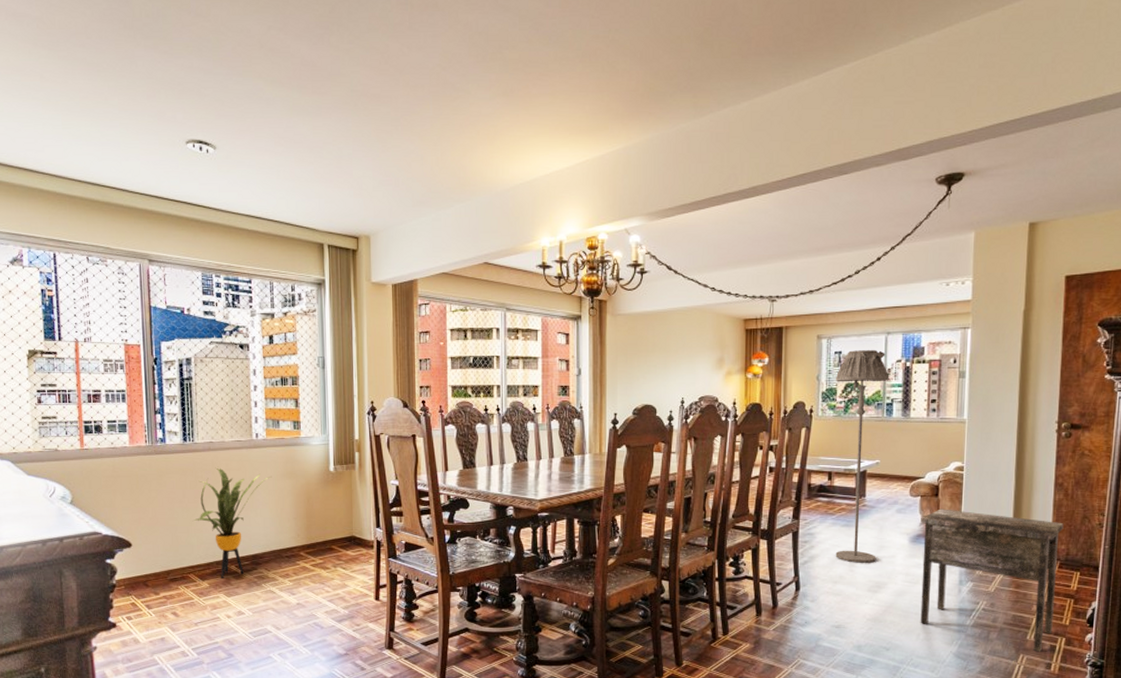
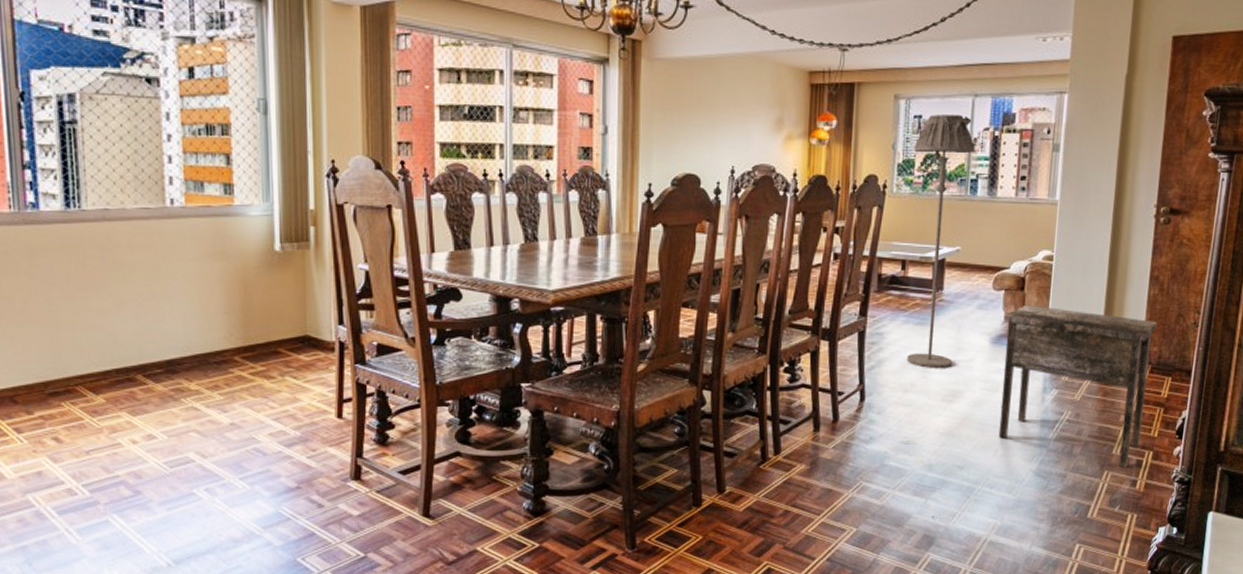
house plant: present [194,466,271,578] -> none [83,242,193,391]

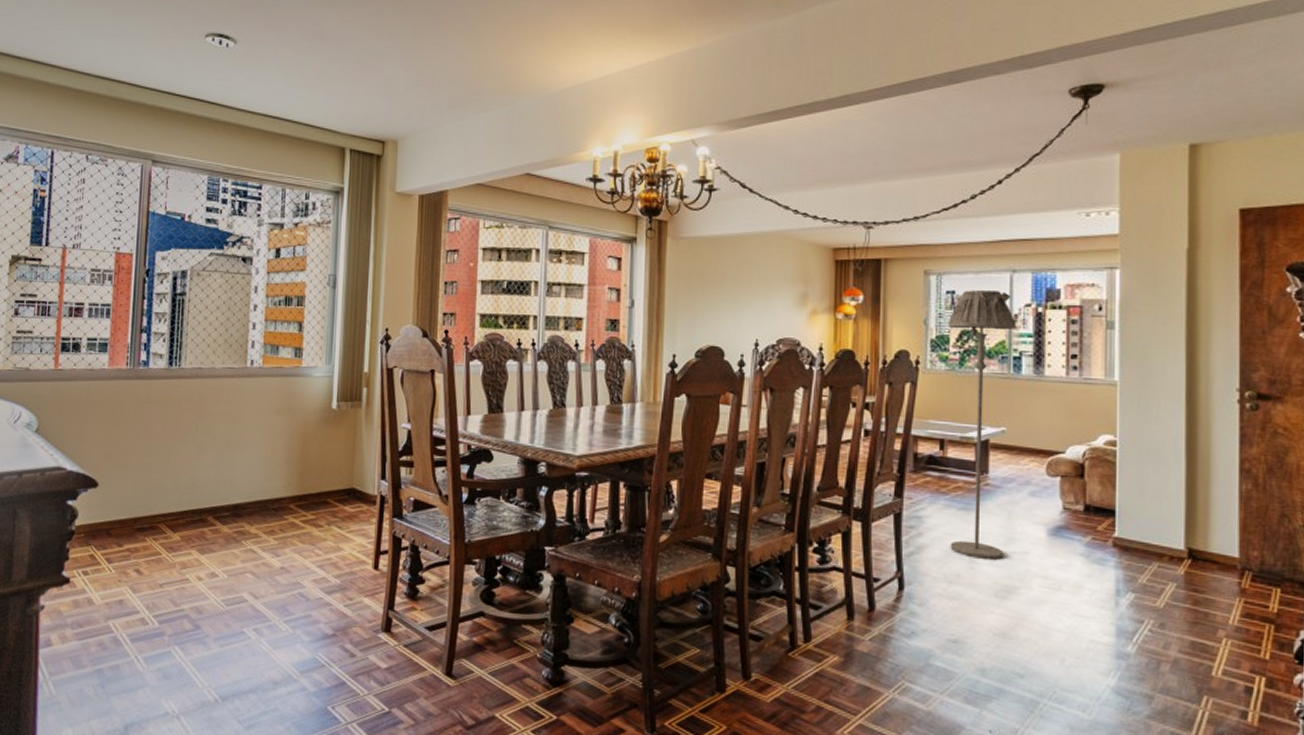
side table: present [998,304,1158,468] -> none [1062,494,1255,694]

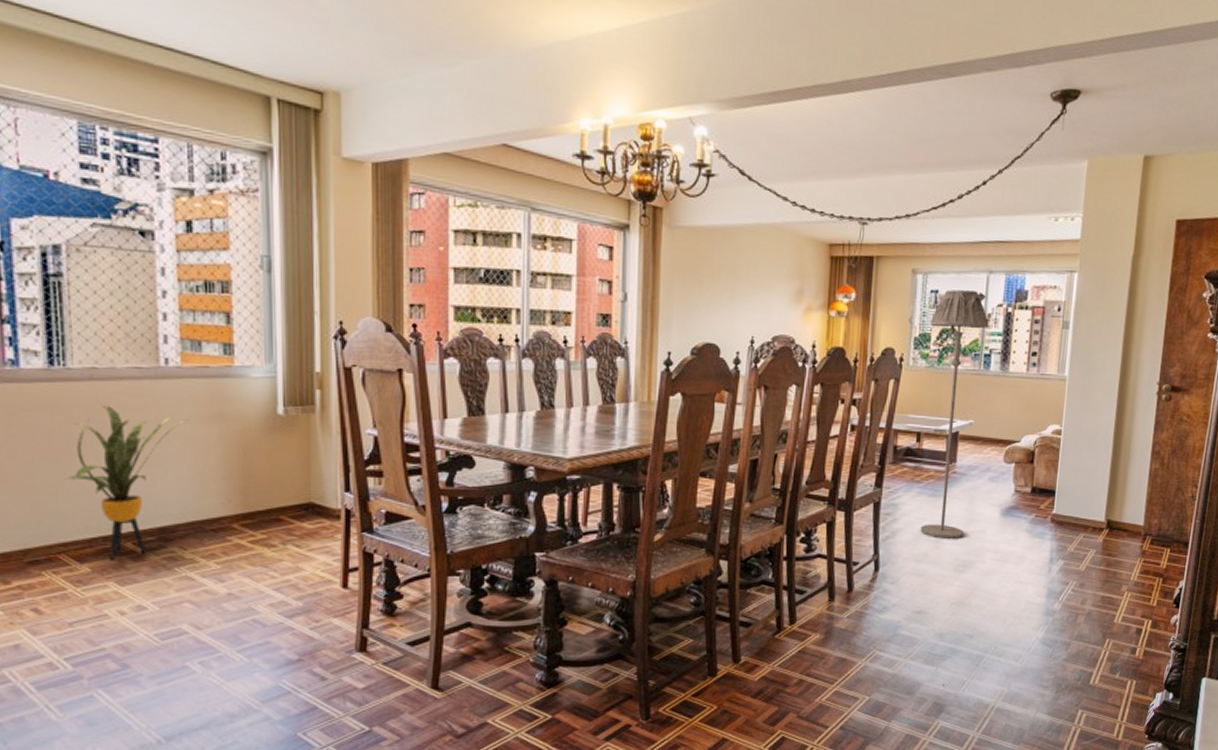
house plant: none [172,396,264,531] -> present [67,402,189,560]

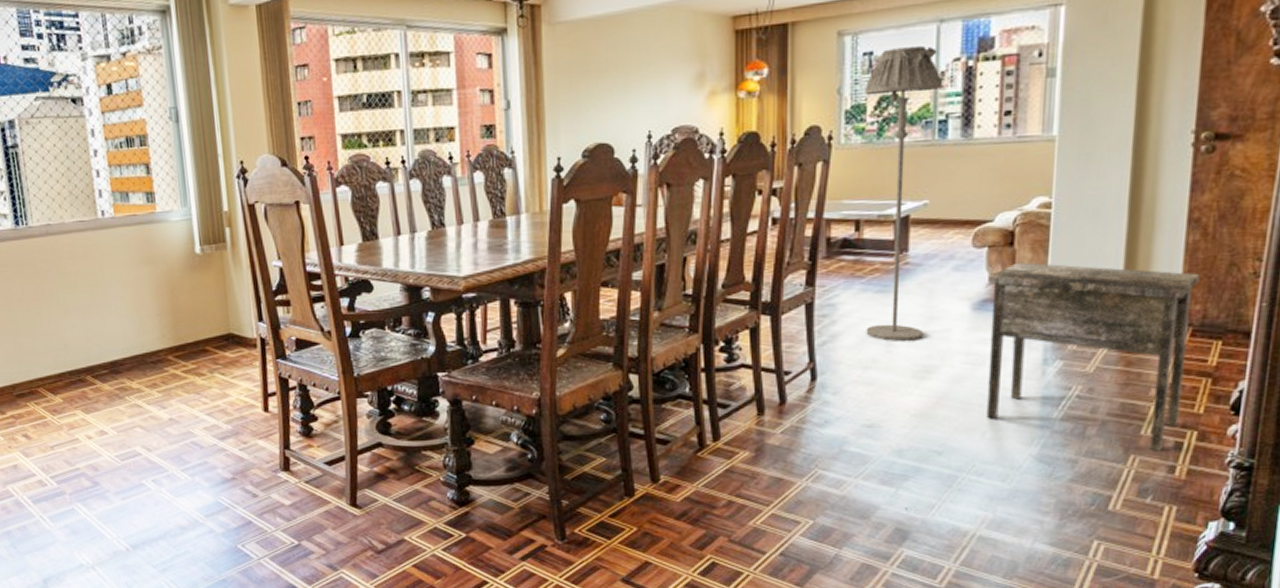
house plant: present [67,402,189,560] -> none [38,254,125,391]
side table: none [1007,477,1158,636] -> present [986,262,1200,451]

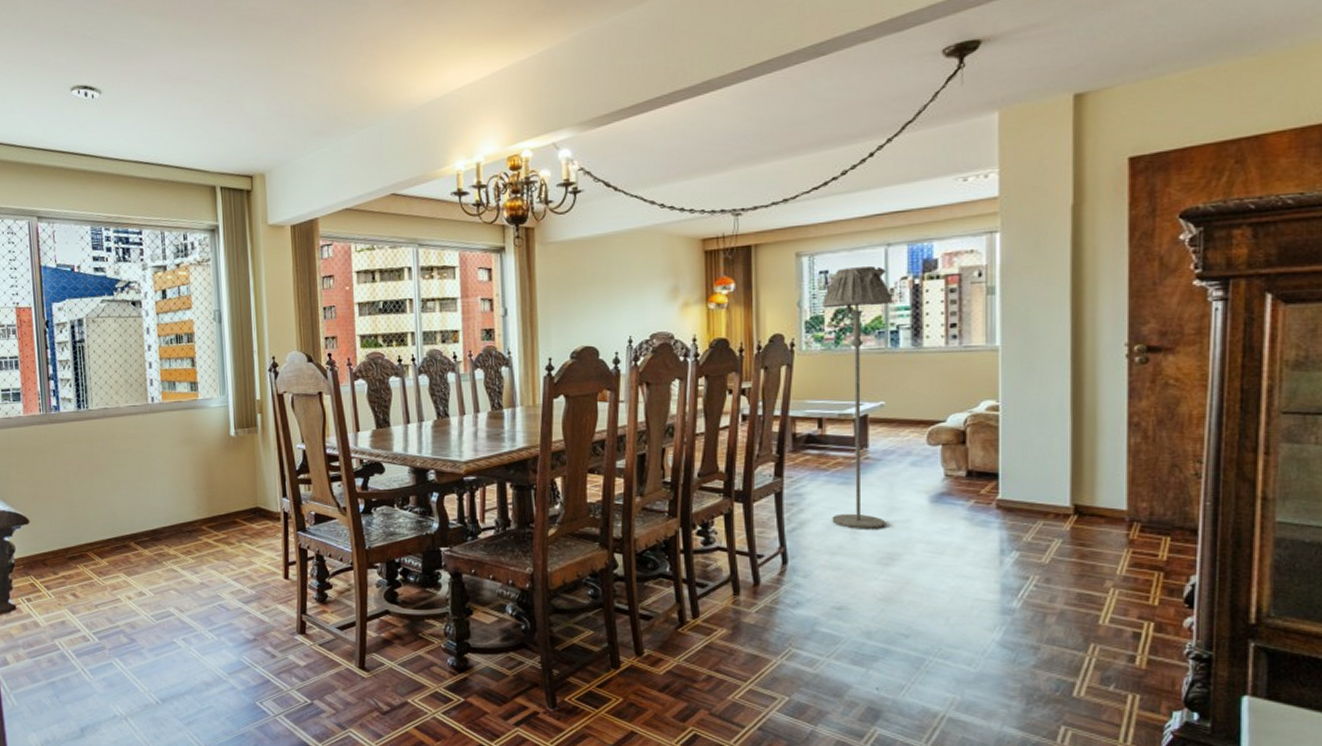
side table: present [986,262,1200,451] -> none [944,459,1144,641]

